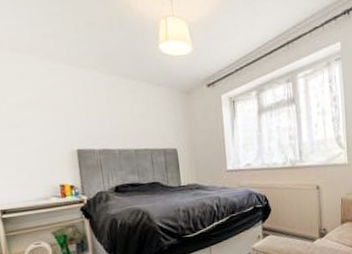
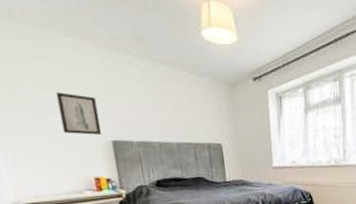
wall art: none [31,108,69,145] -> present [55,92,102,135]

